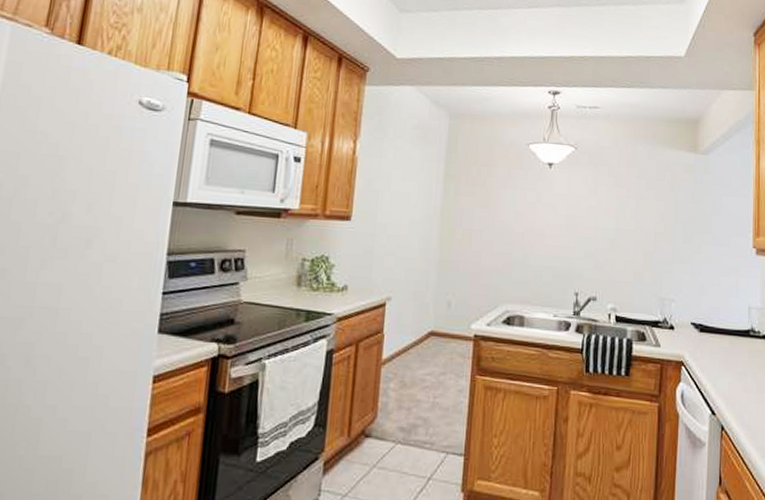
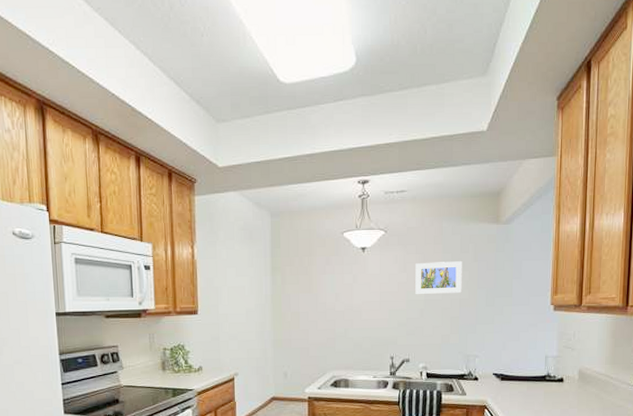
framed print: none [606,186,658,225] -> present [415,261,462,295]

